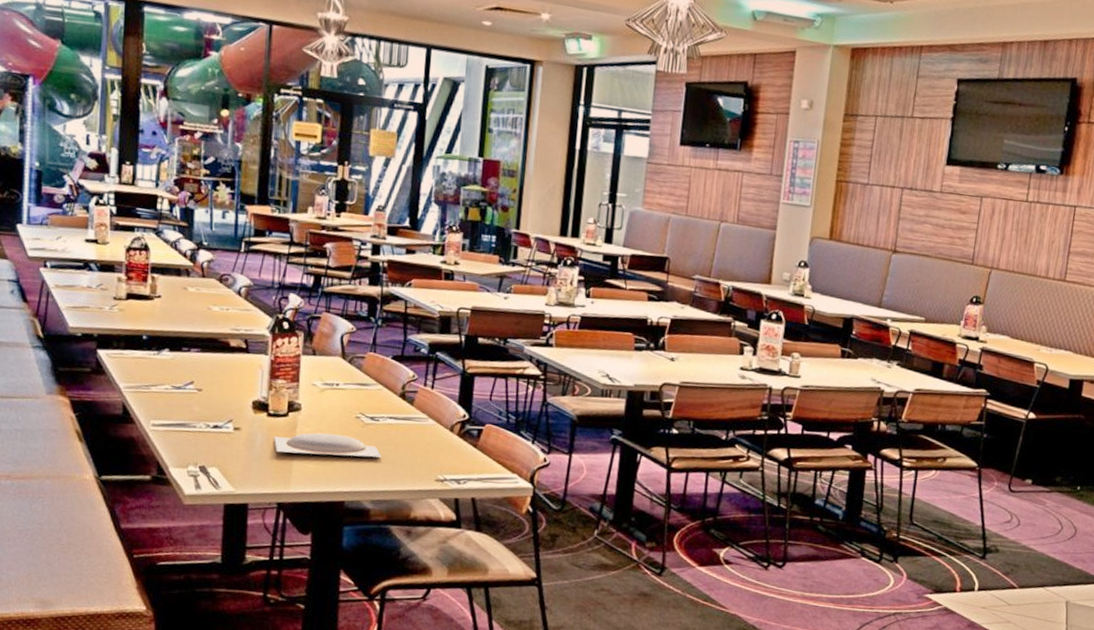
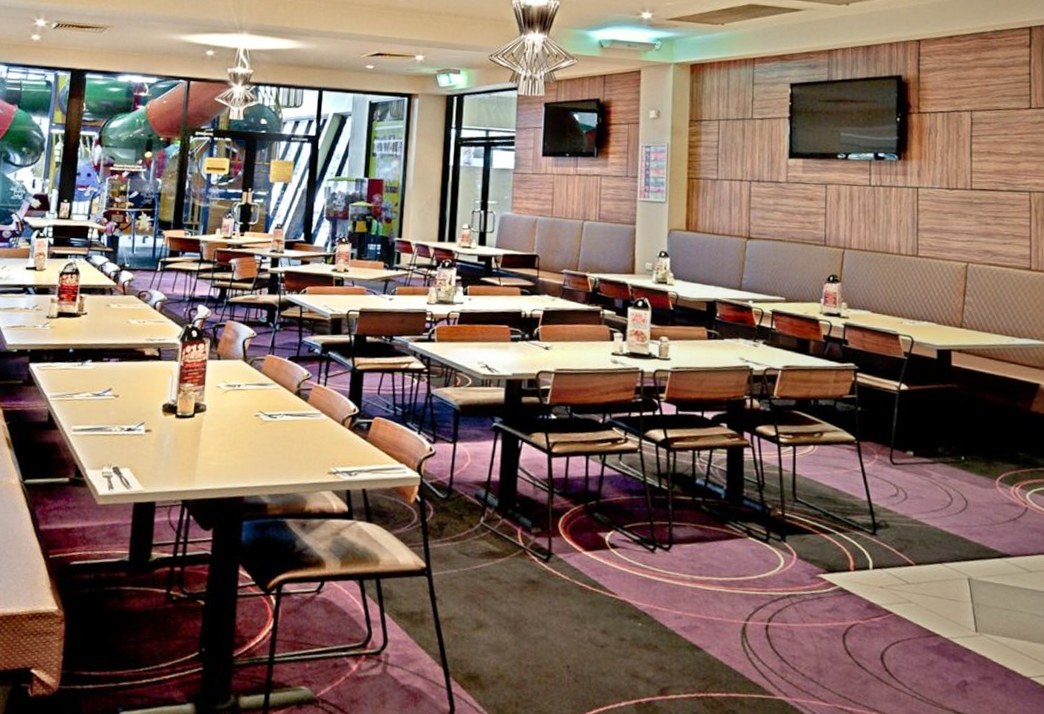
plate: present [274,432,382,458] -> none [181,431,279,453]

